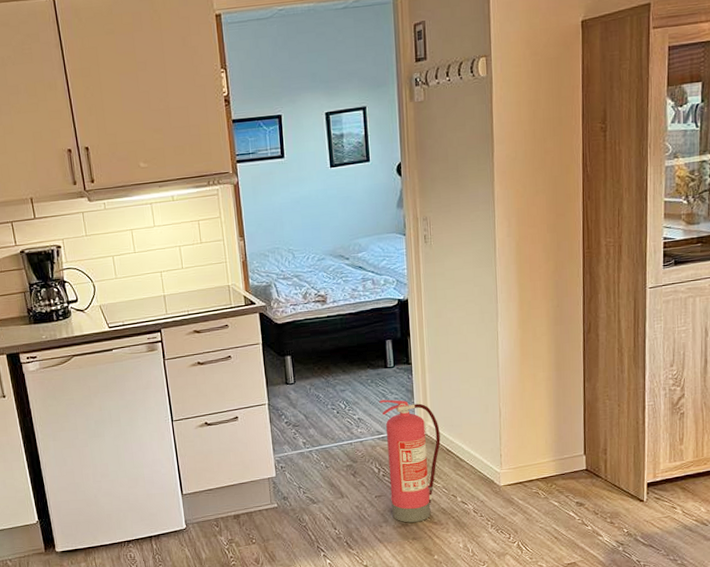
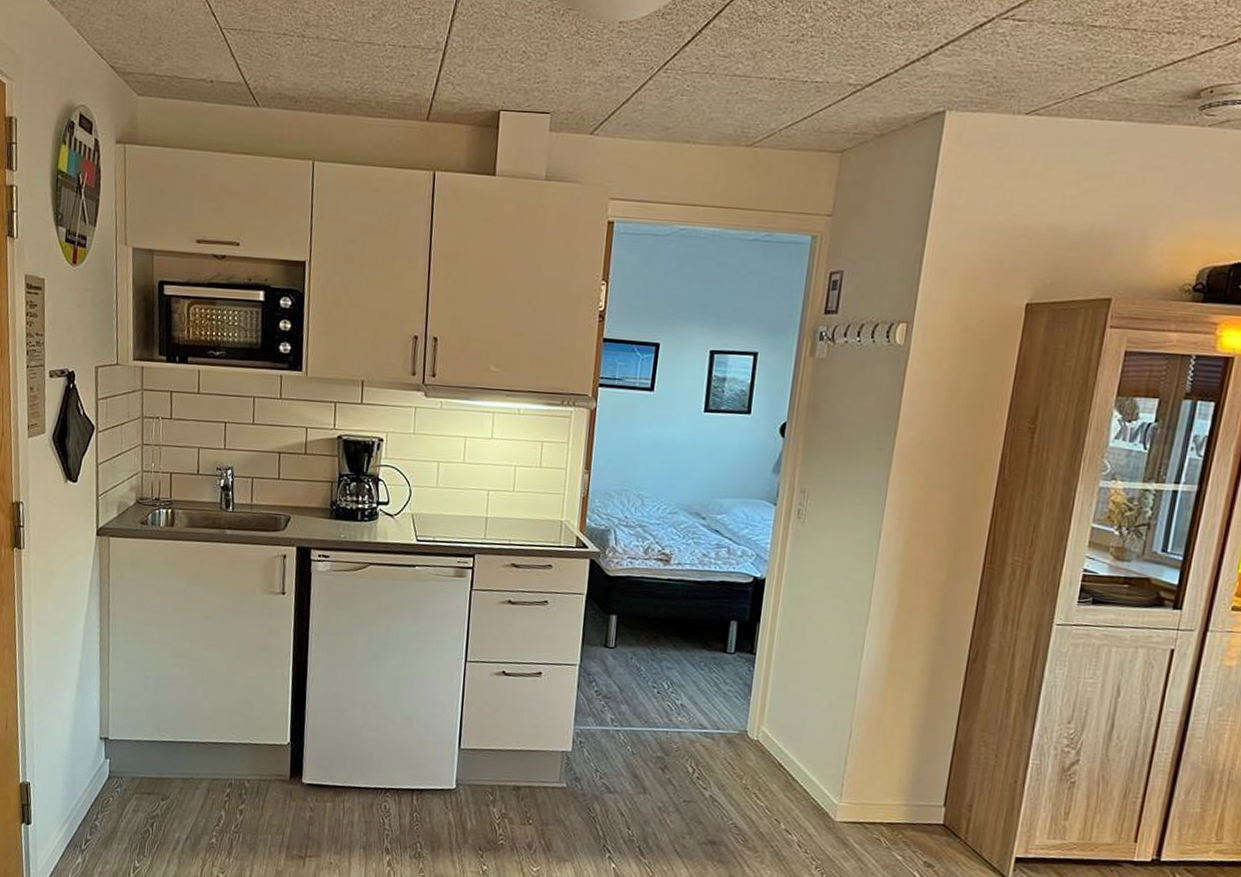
fire extinguisher: present [379,399,441,523] -> none [699,688,775,843]

